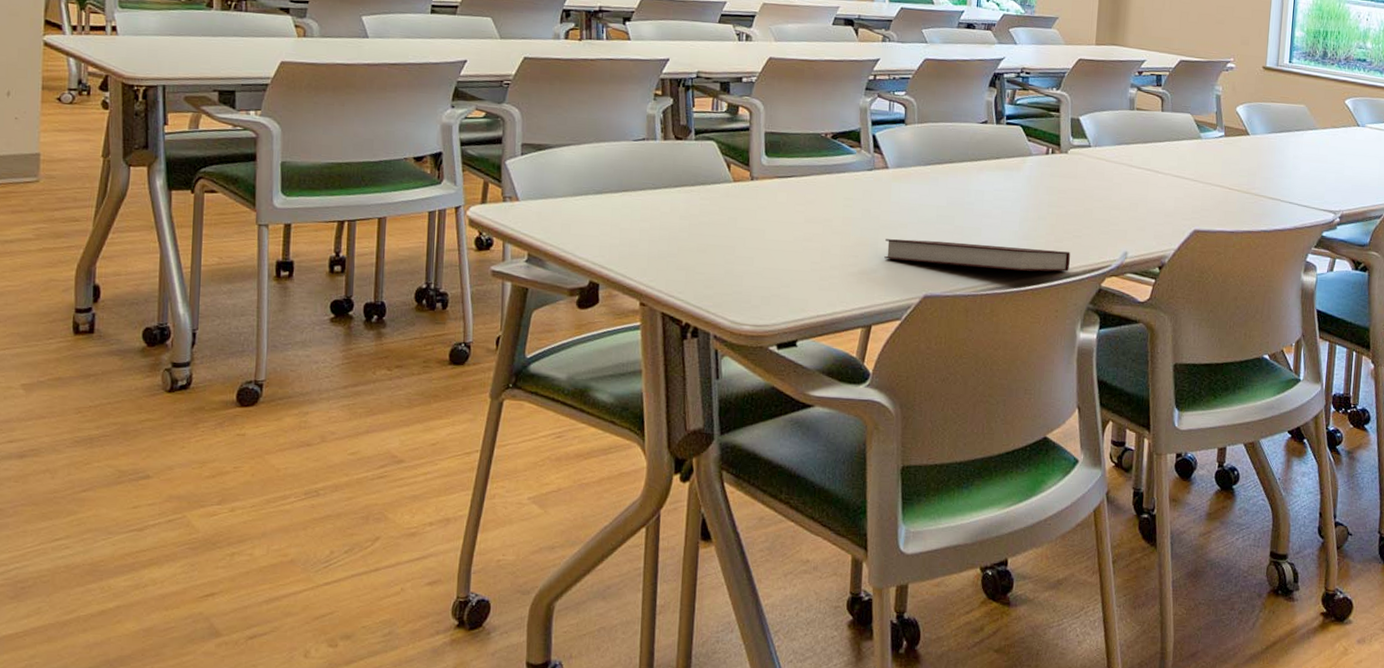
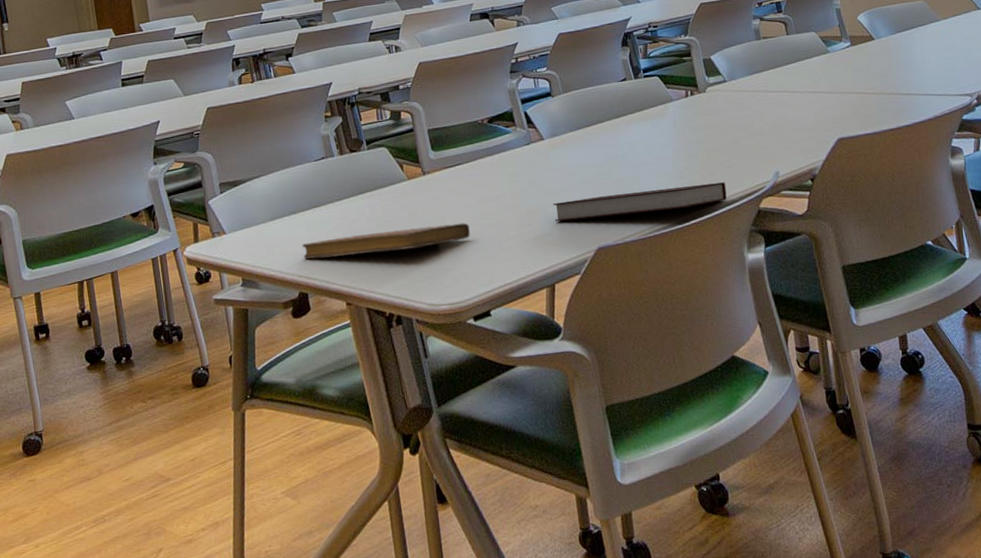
notebook: none [602,228,791,259] -> present [302,223,470,259]

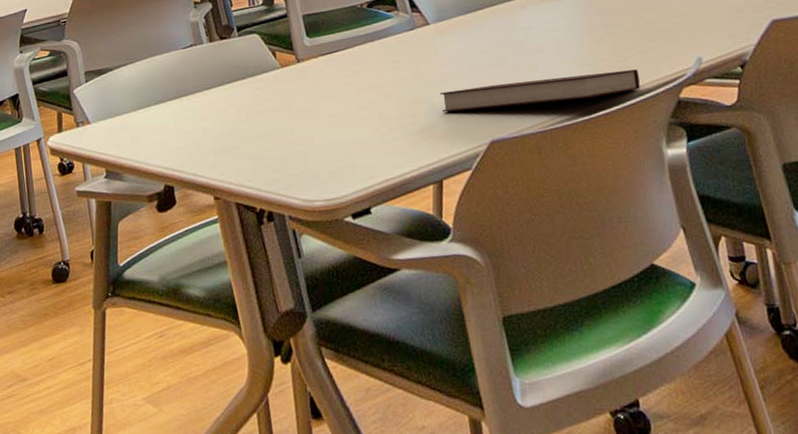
notebook: present [302,223,470,259] -> none [168,113,348,150]

